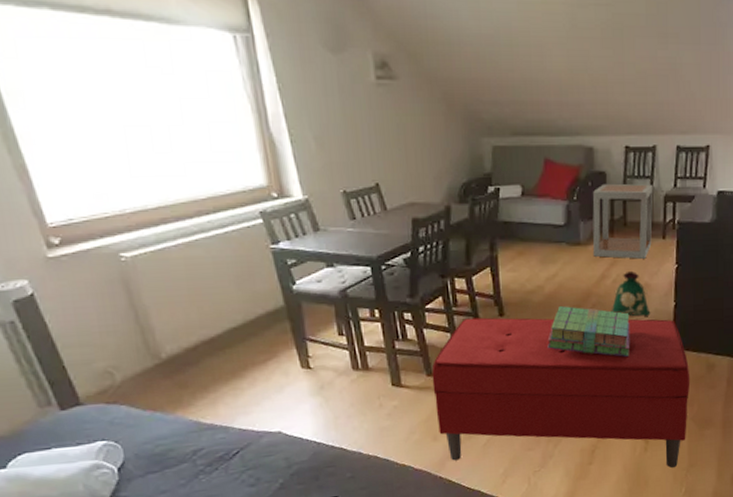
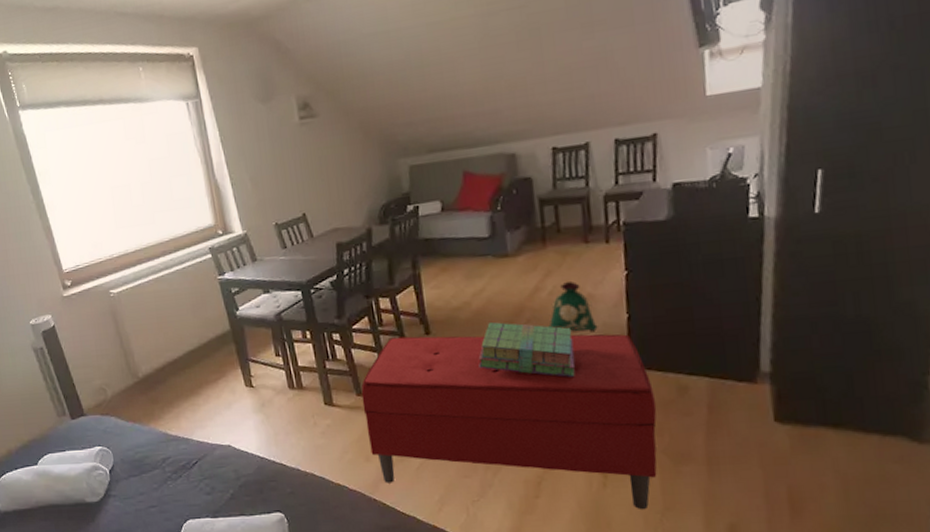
side table: present [592,183,653,259] -> none [519,184,593,268]

